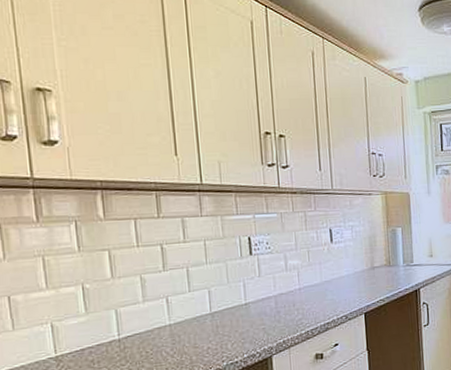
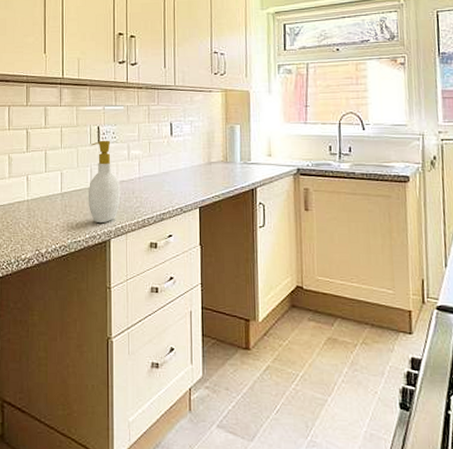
soap bottle: none [242,251,281,341] -> present [88,140,121,224]

